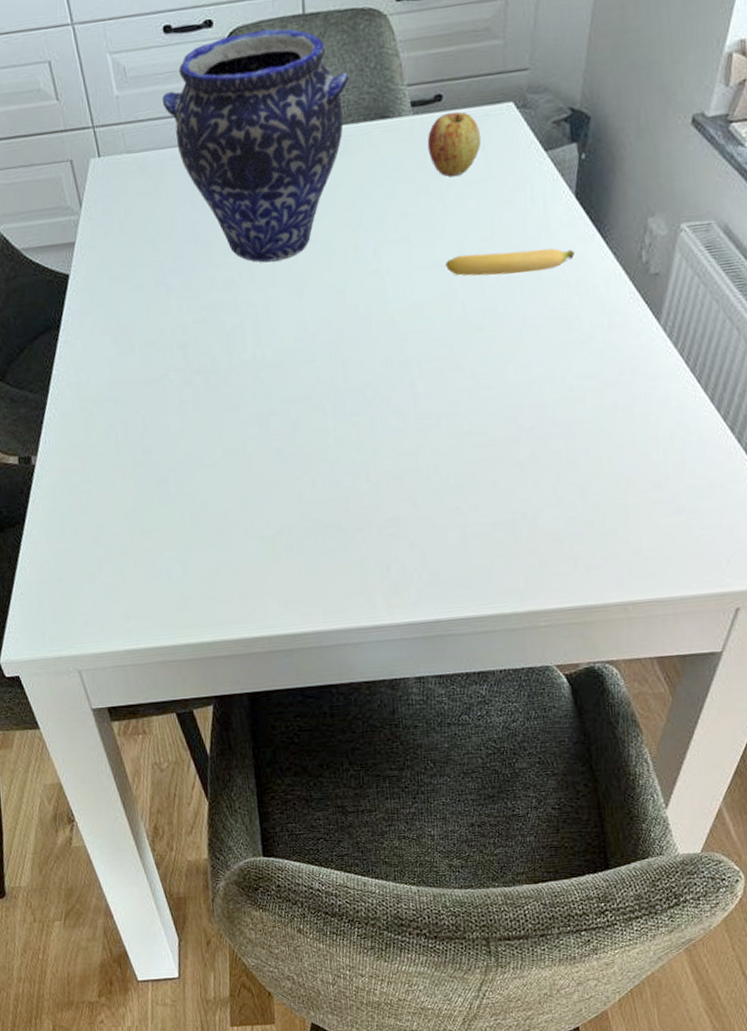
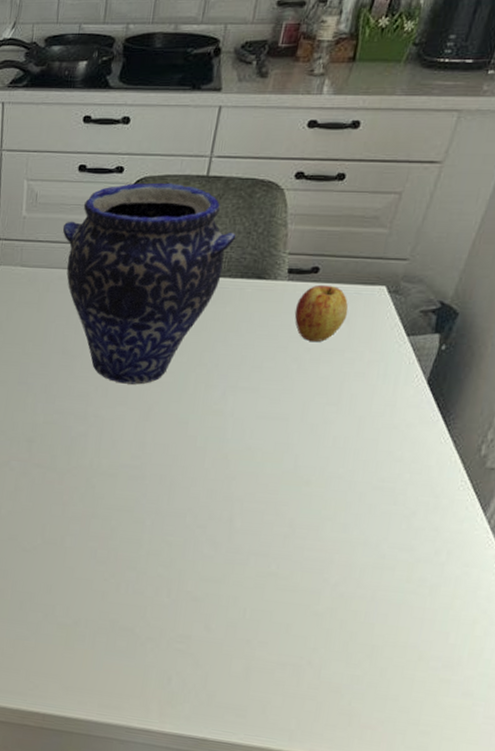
banana: present [446,248,575,276] -> none [287,413,415,443]

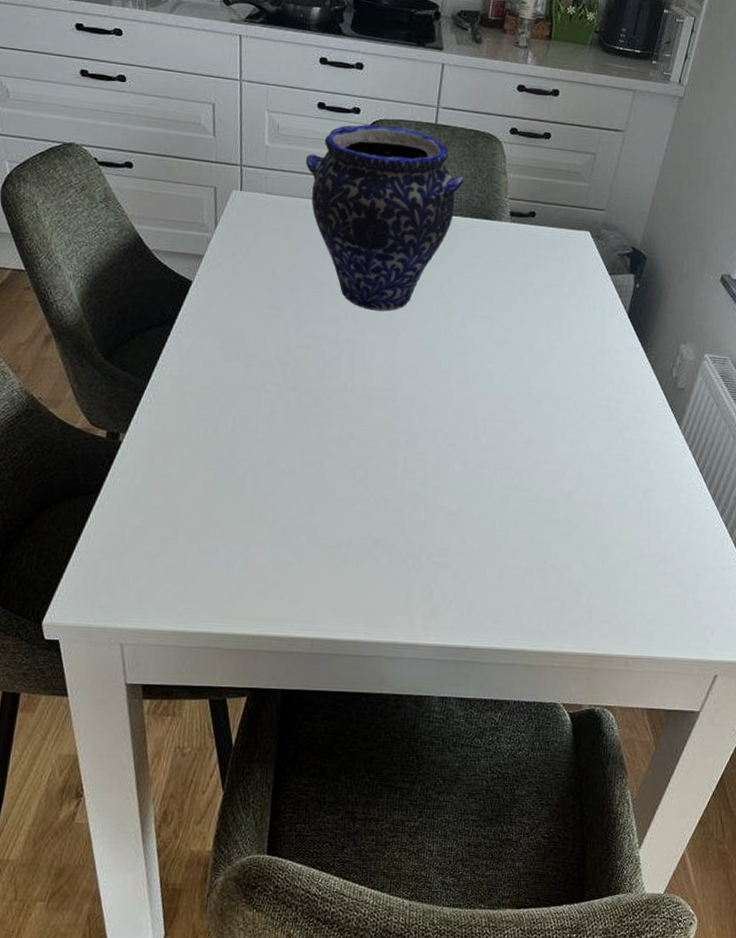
apple: present [294,284,349,342] -> none [518,227,562,277]

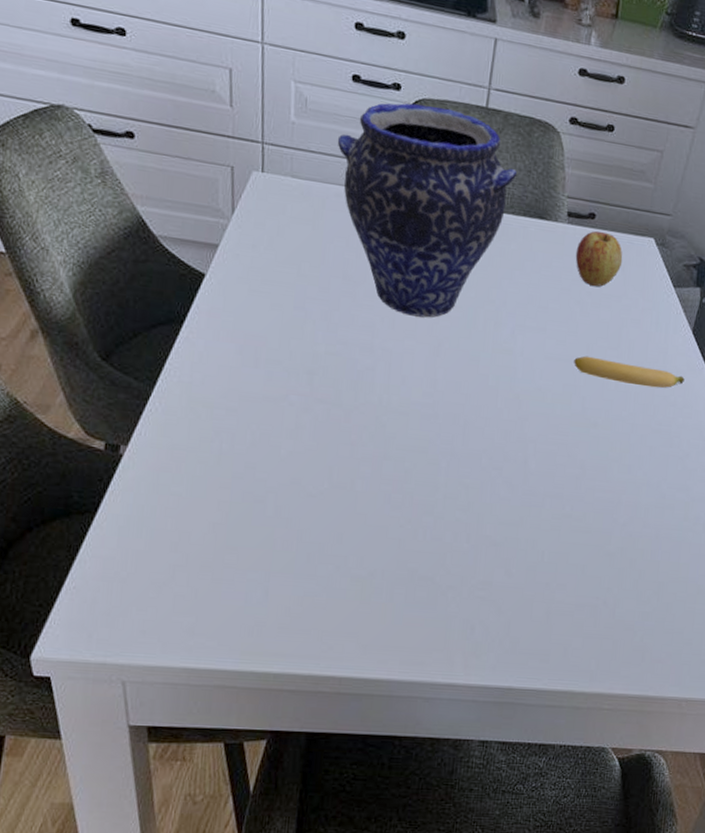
apple: none [518,227,562,277] -> present [575,231,623,287]
banana: none [519,340,622,367] -> present [574,356,685,388]

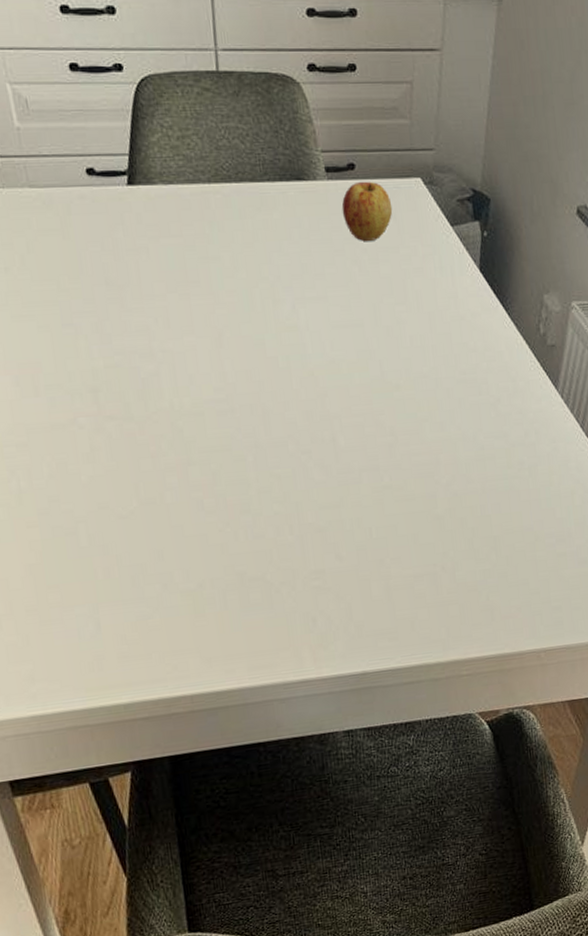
vase: present [337,103,518,318] -> none [68,80,265,311]
banana: present [574,356,685,388] -> none [362,315,481,338]

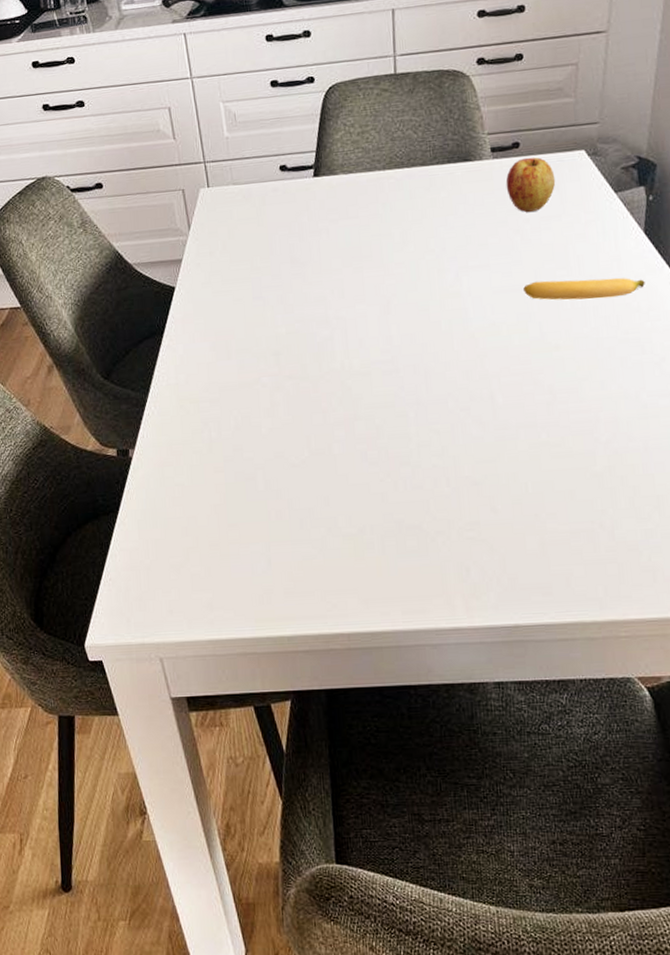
banana: none [362,315,481,338] -> present [523,277,645,300]

